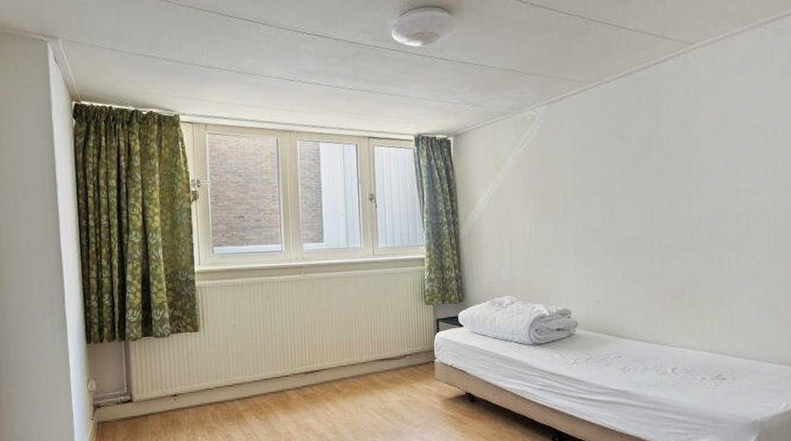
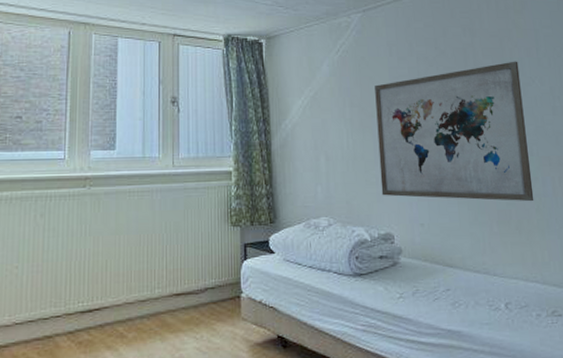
wall art: none [557,145,709,280] -> present [375,61,534,202]

